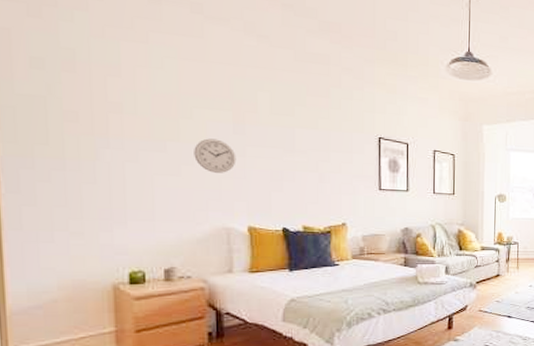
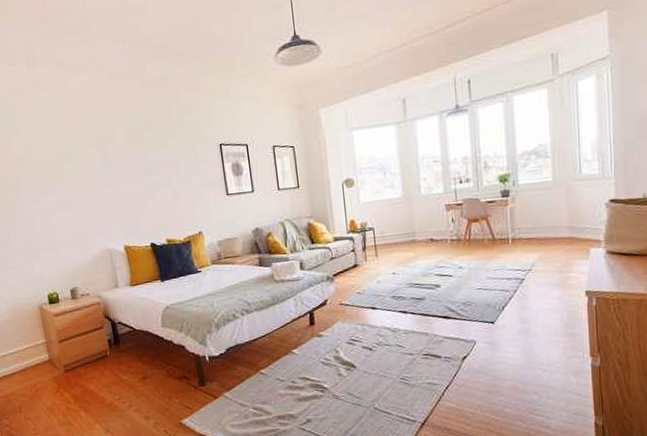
wall clock: present [194,138,237,173] -> none [76,173,108,204]

